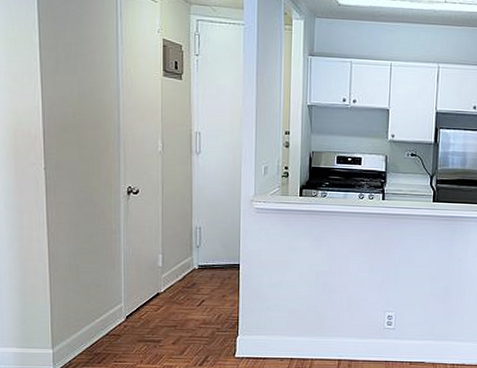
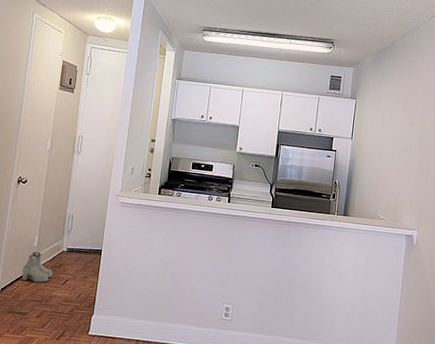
boots: none [148,272,185,307] -> present [21,251,53,283]

